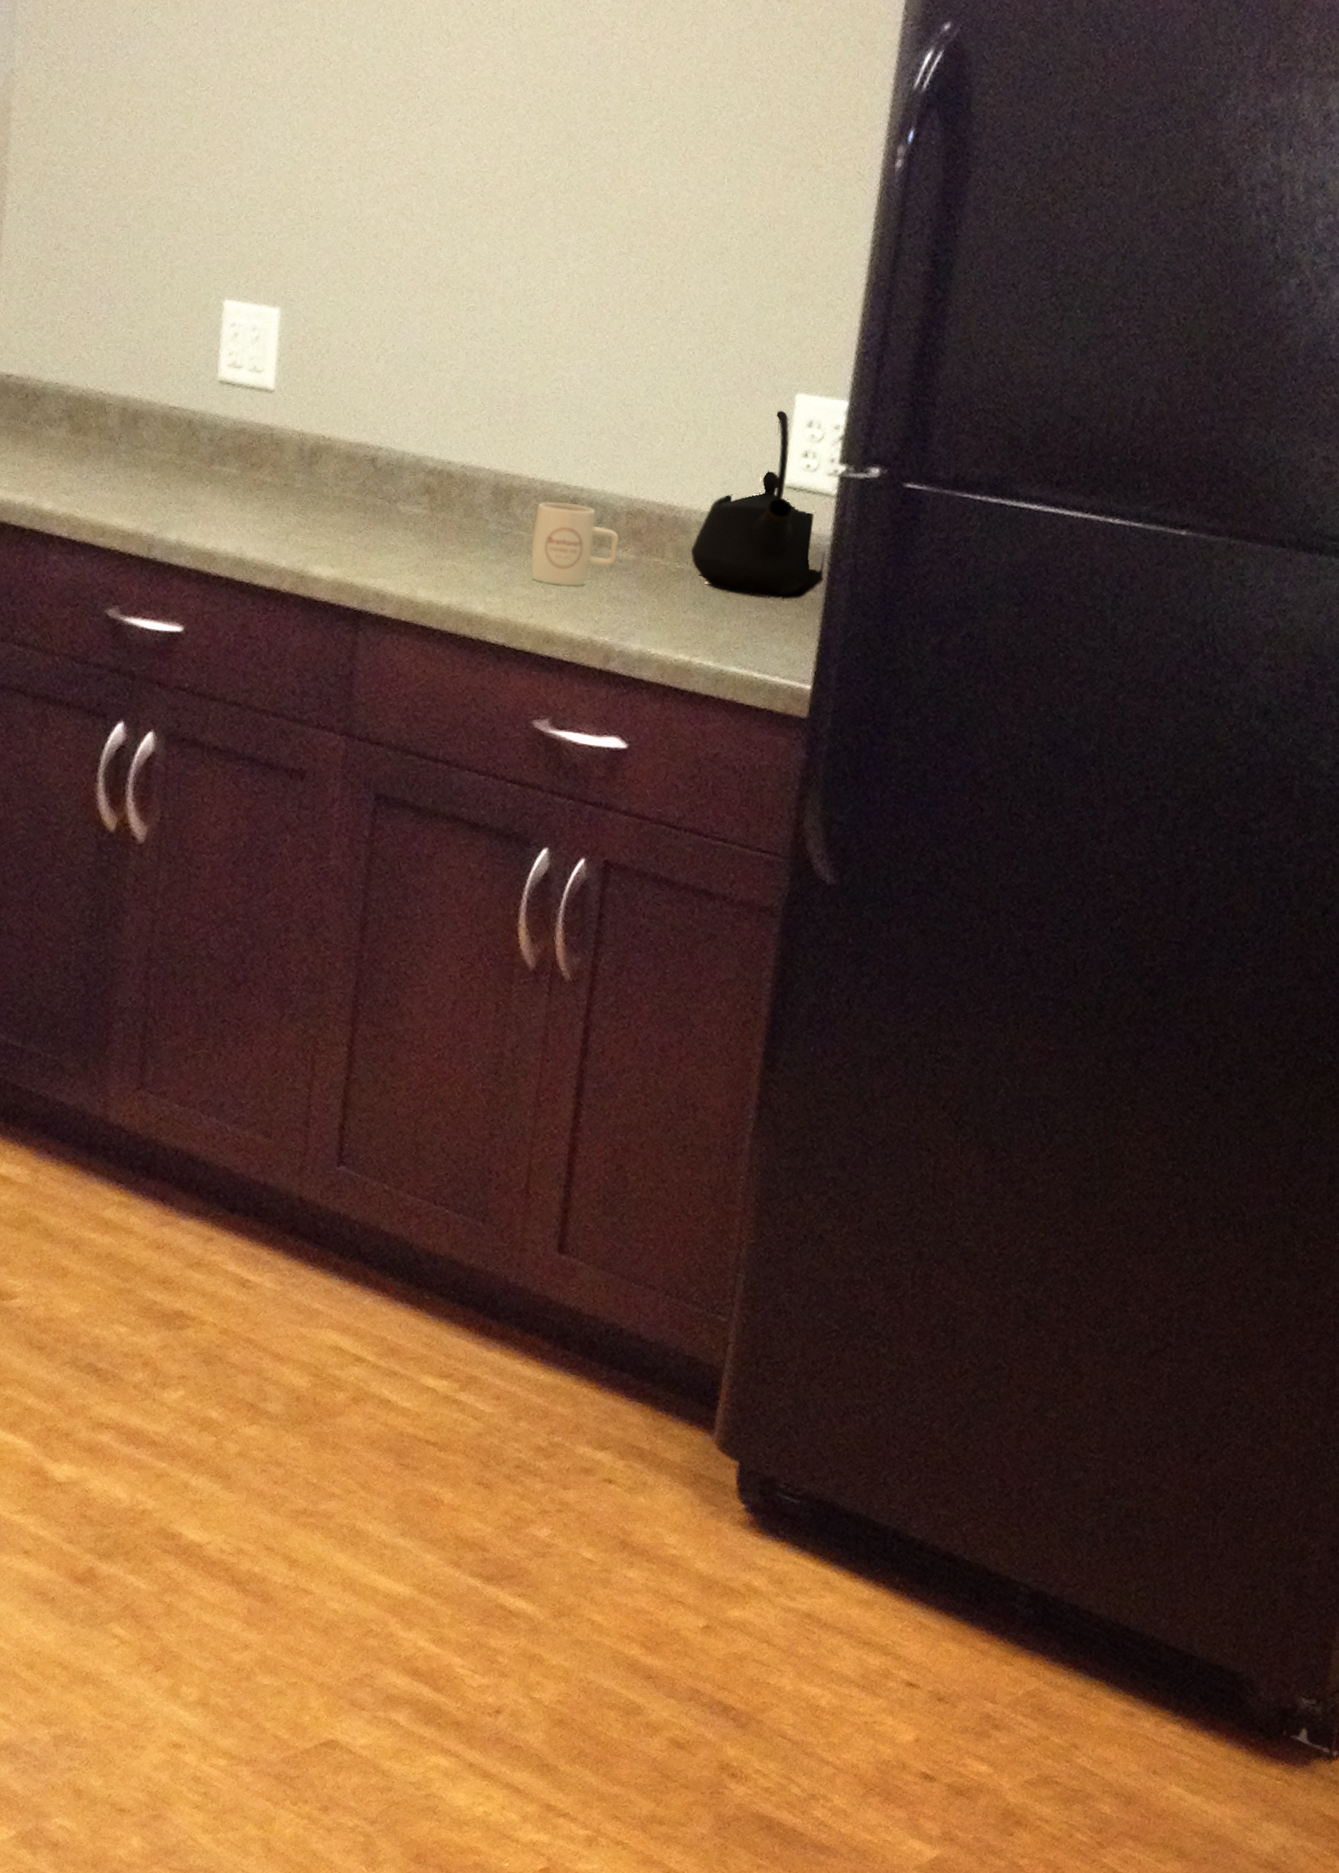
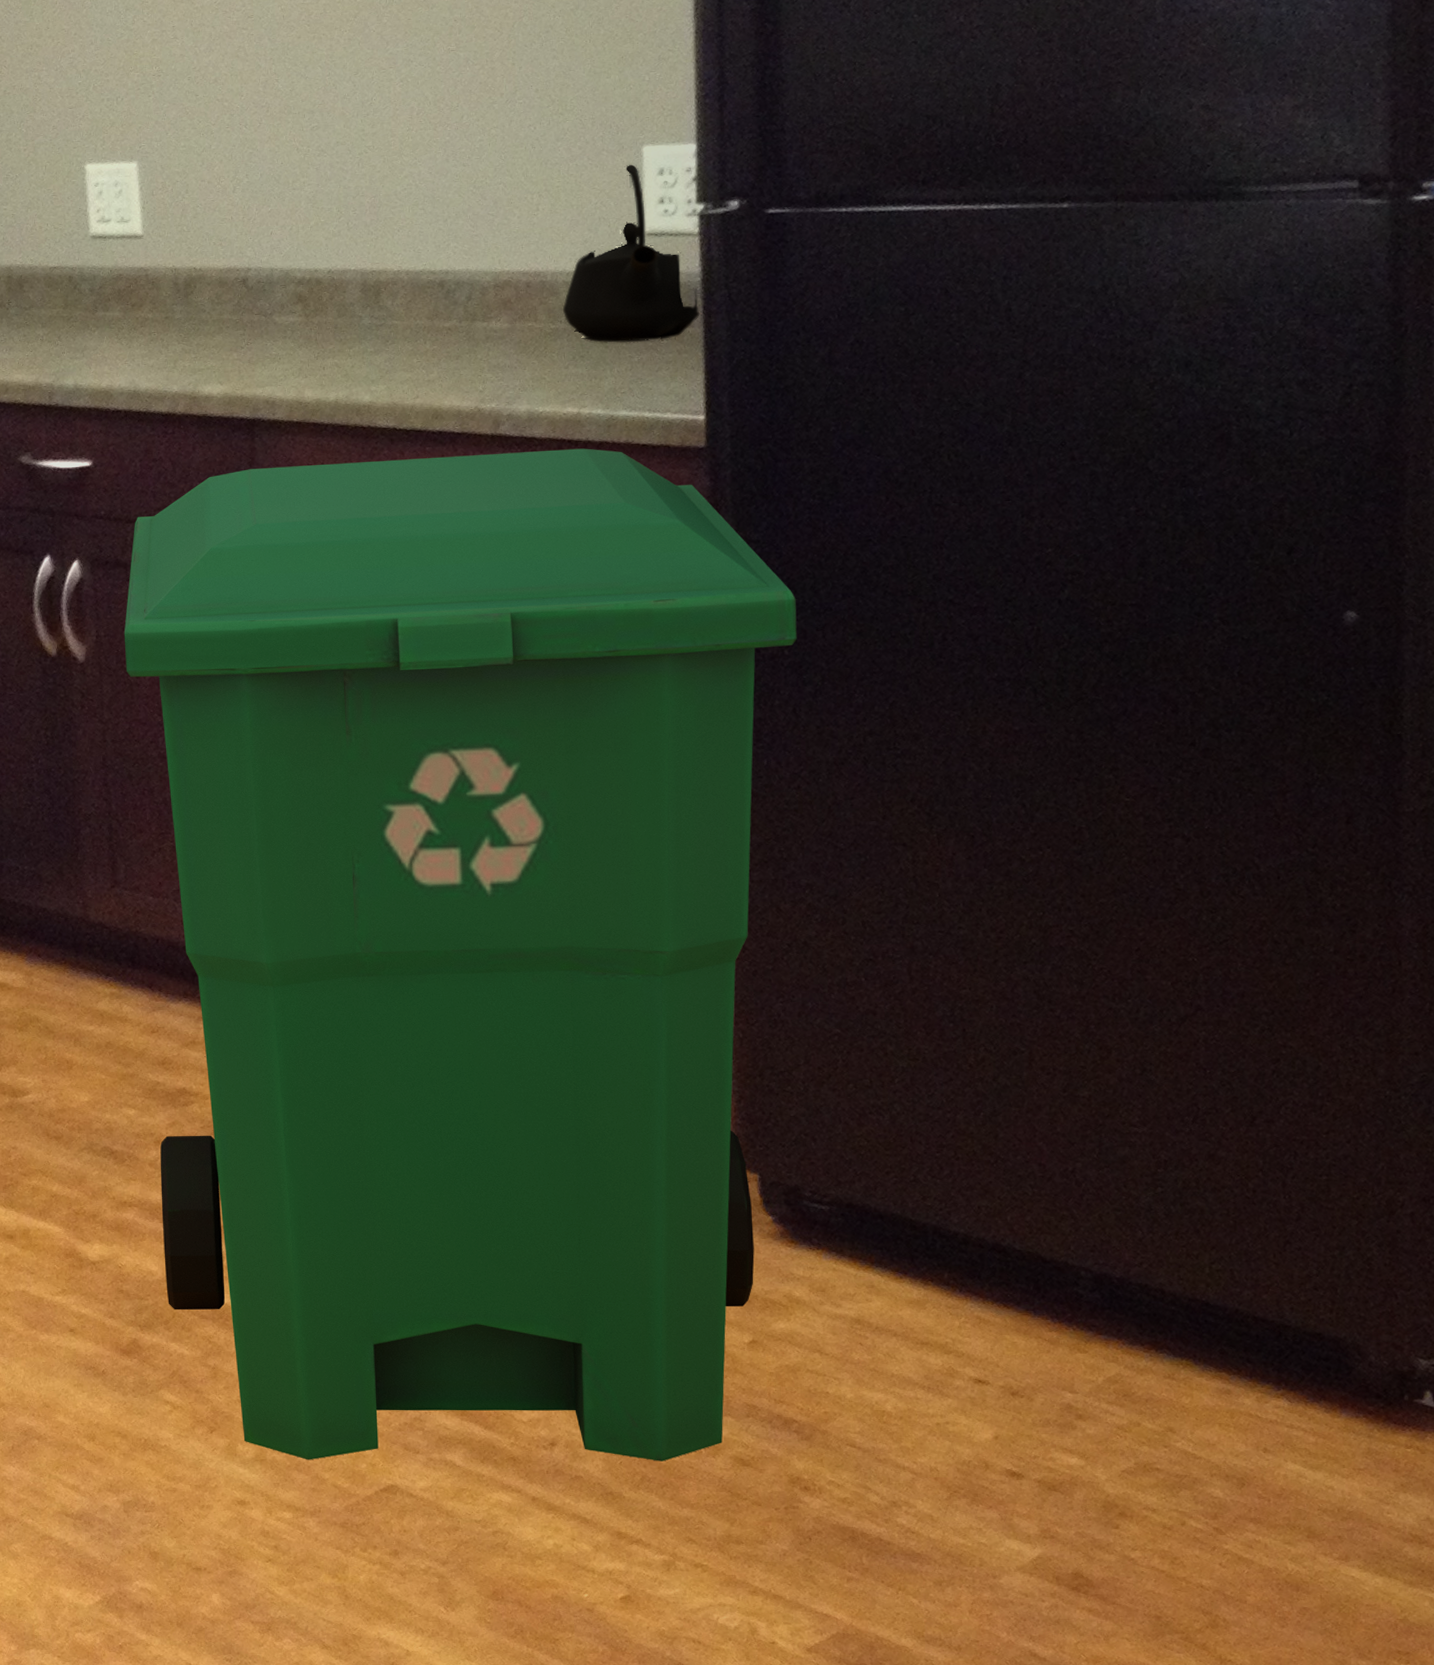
recycling bin: none [131,663,868,1738] -> present [124,448,797,1461]
mug: present [530,501,619,587] -> none [406,286,492,365]

